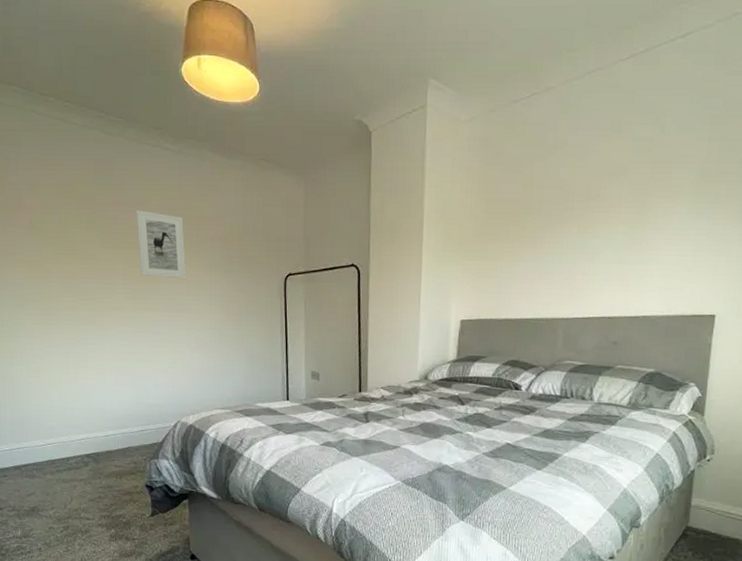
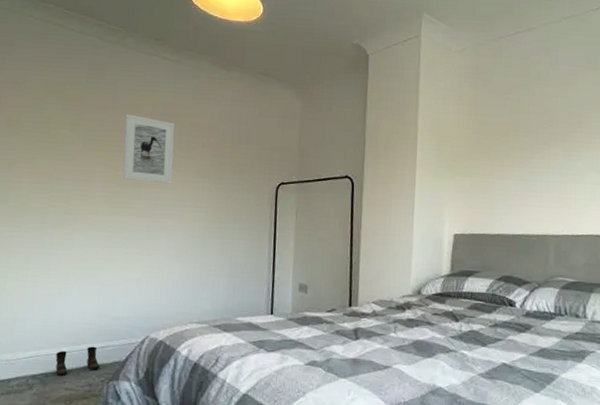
boots: none [103,430,141,455] -> present [55,346,100,376]

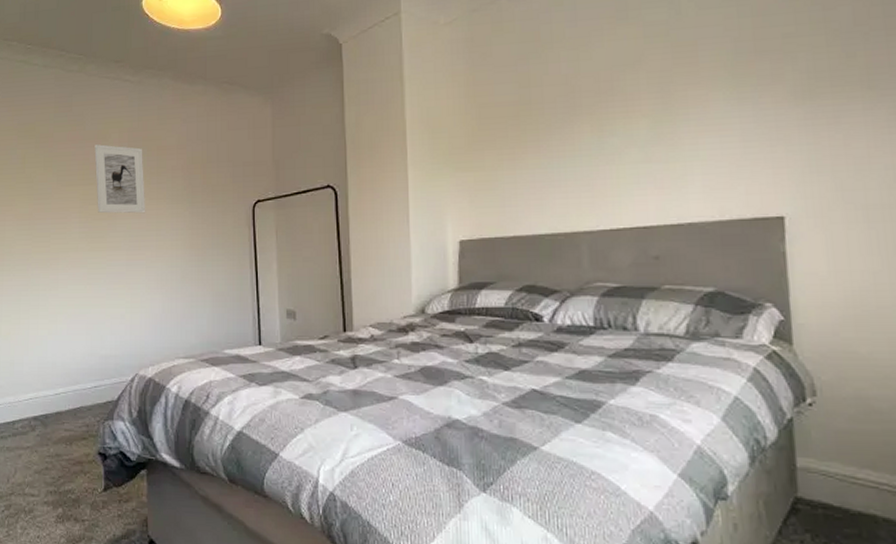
boots: present [55,346,100,376] -> none [53,386,94,417]

